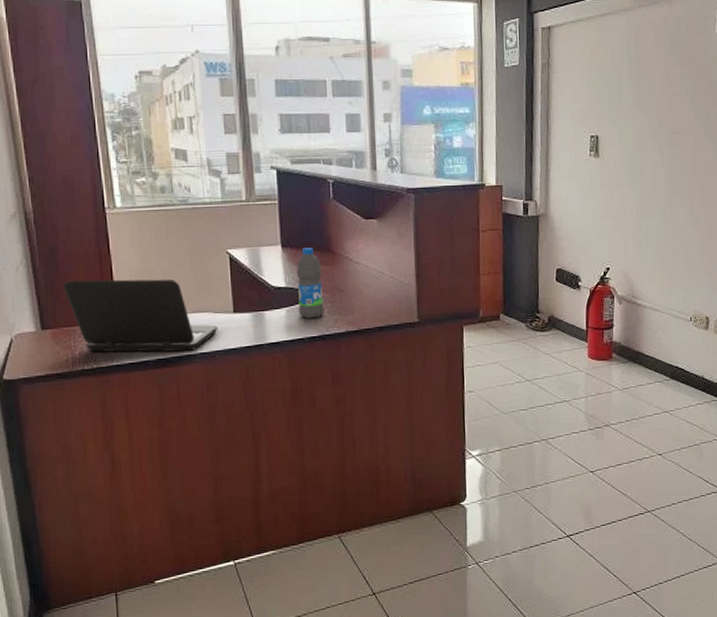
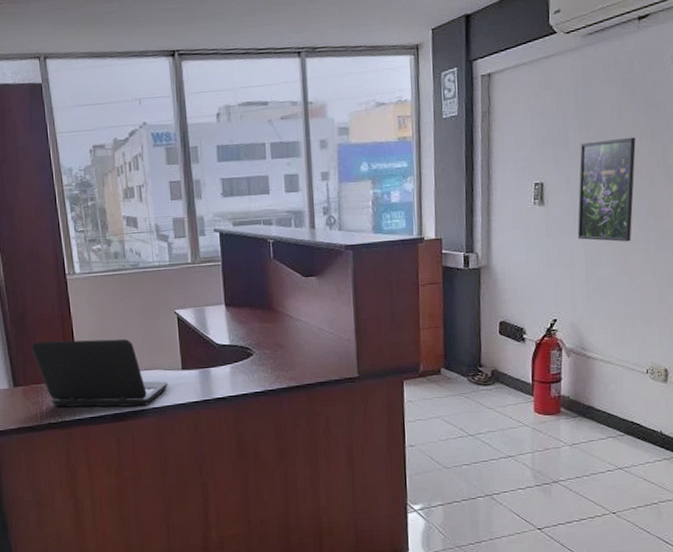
water bottle: present [296,248,324,319] -> none [239,306,267,375]
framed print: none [629,96,682,196] -> present [577,137,636,242]

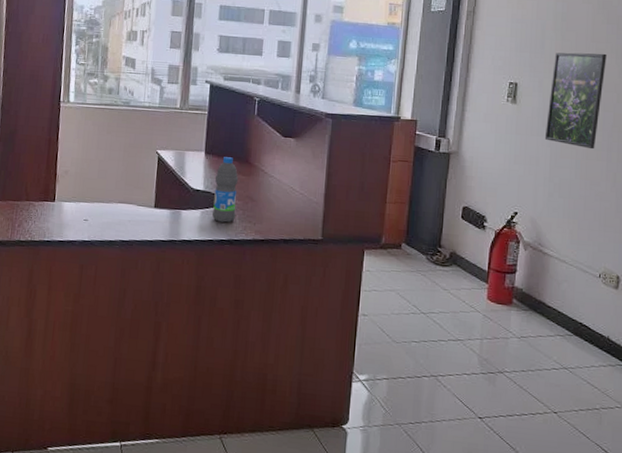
laptop: present [31,339,168,408] -> none [15,160,139,238]
water bottle: none [239,306,267,375] -> present [212,157,239,223]

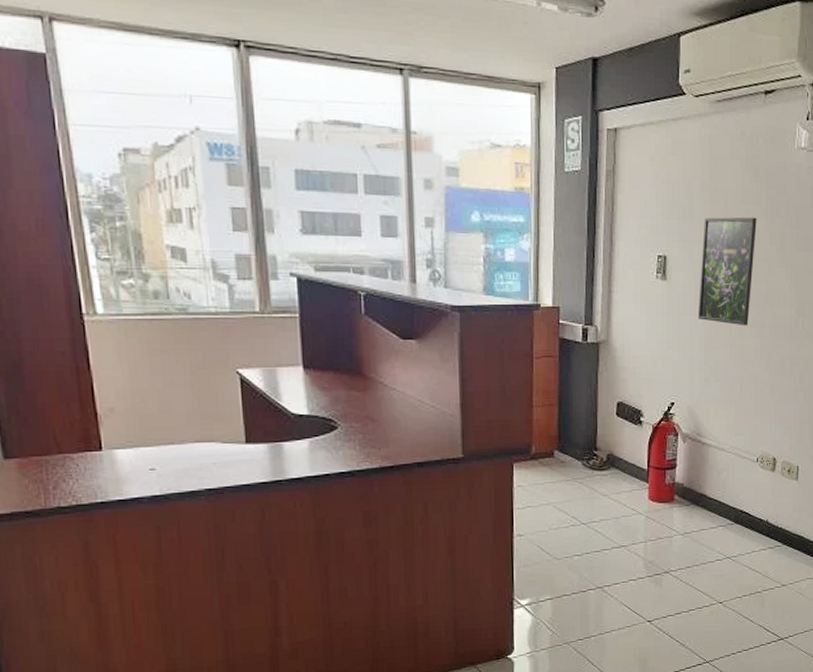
water bottle: present [212,157,239,223] -> none [320,370,354,451]

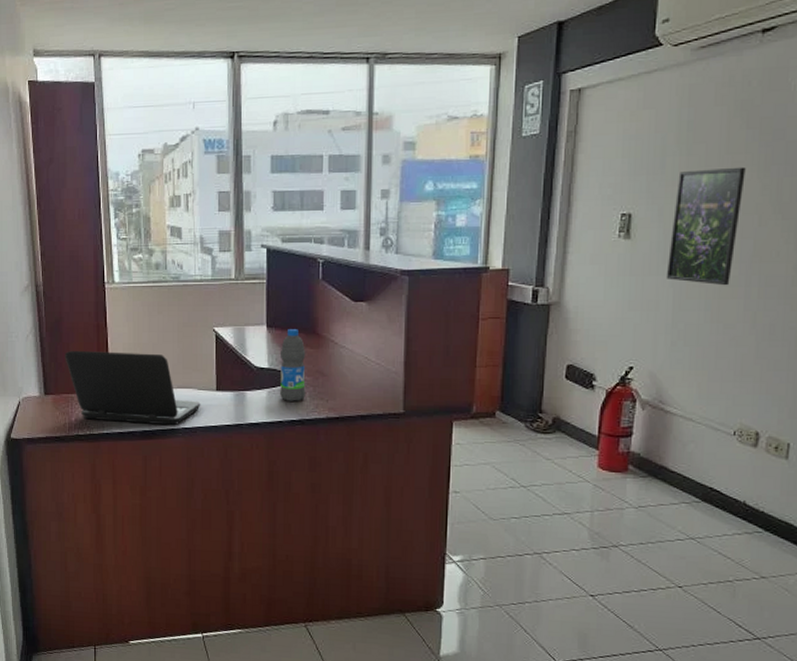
laptop: none [30,400,227,488] -> present [65,350,201,426]
water bottle: none [320,370,354,451] -> present [279,329,306,401]

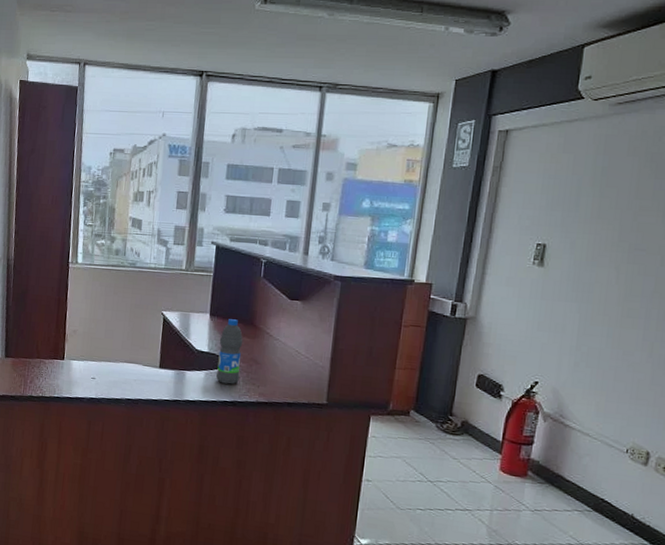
laptop: present [65,350,201,426] -> none [26,319,145,396]
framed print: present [666,167,746,286] -> none [573,211,652,317]

